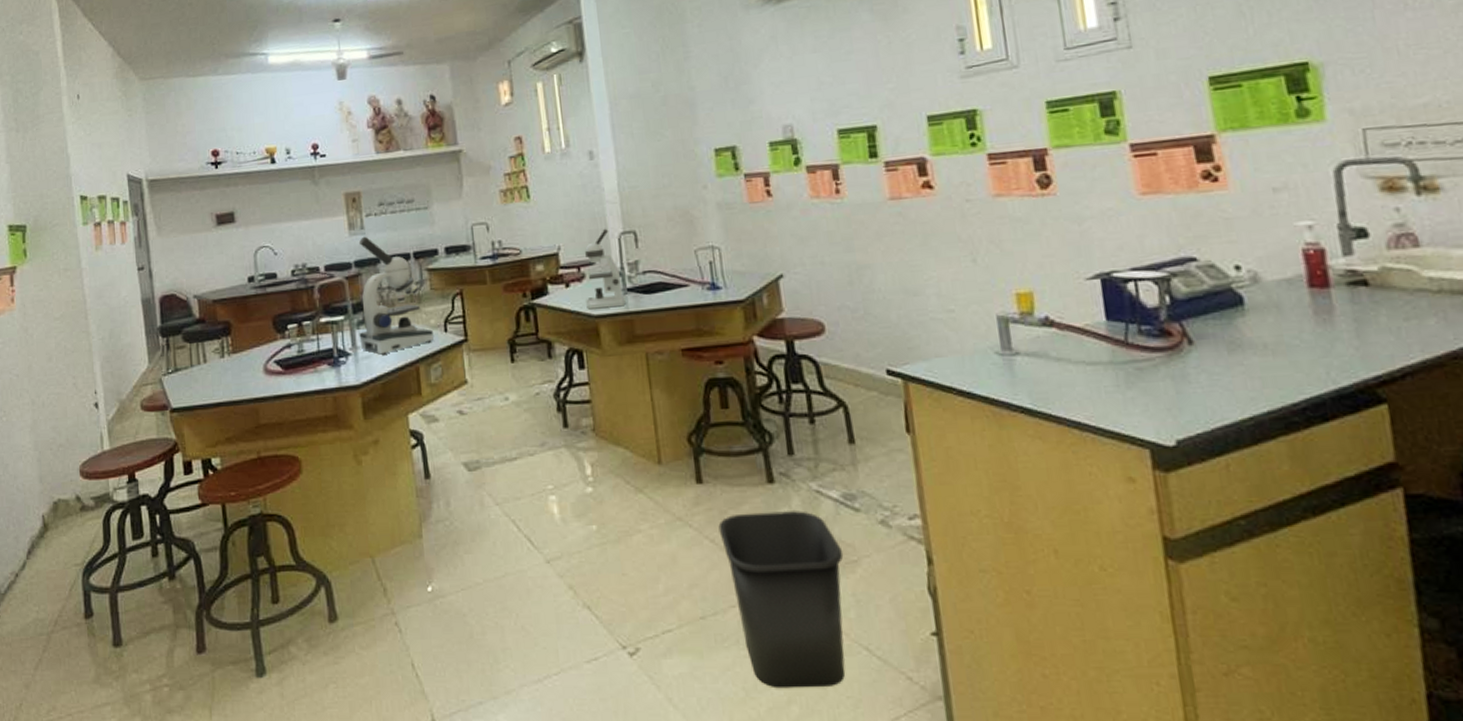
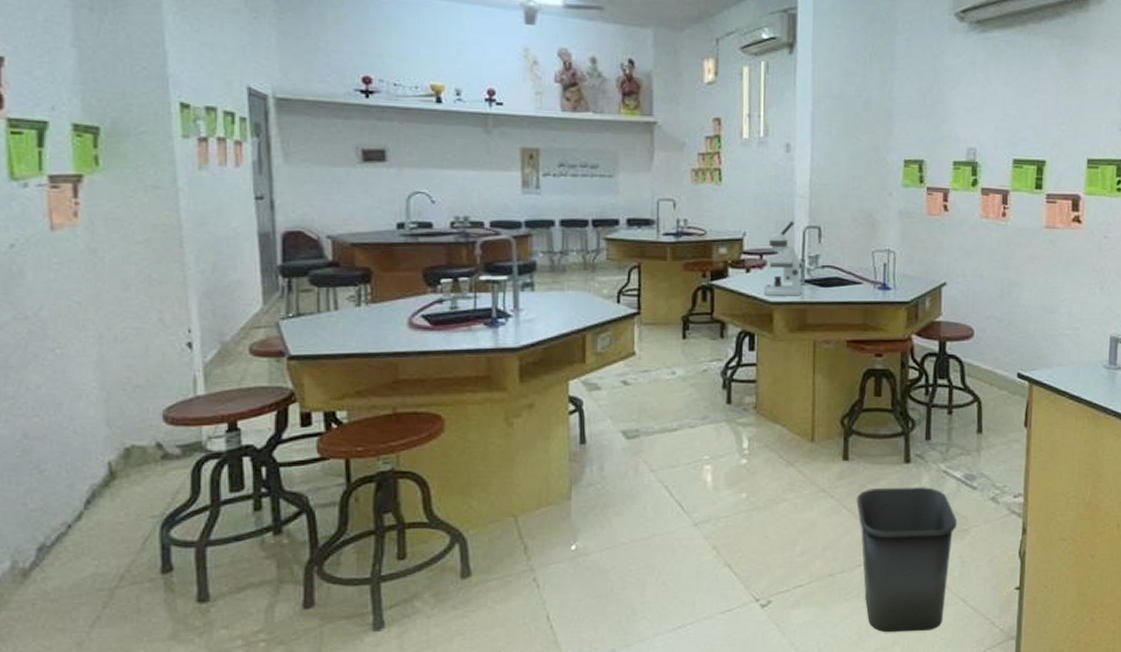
microscope: present [358,236,434,356] -> none [523,196,604,321]

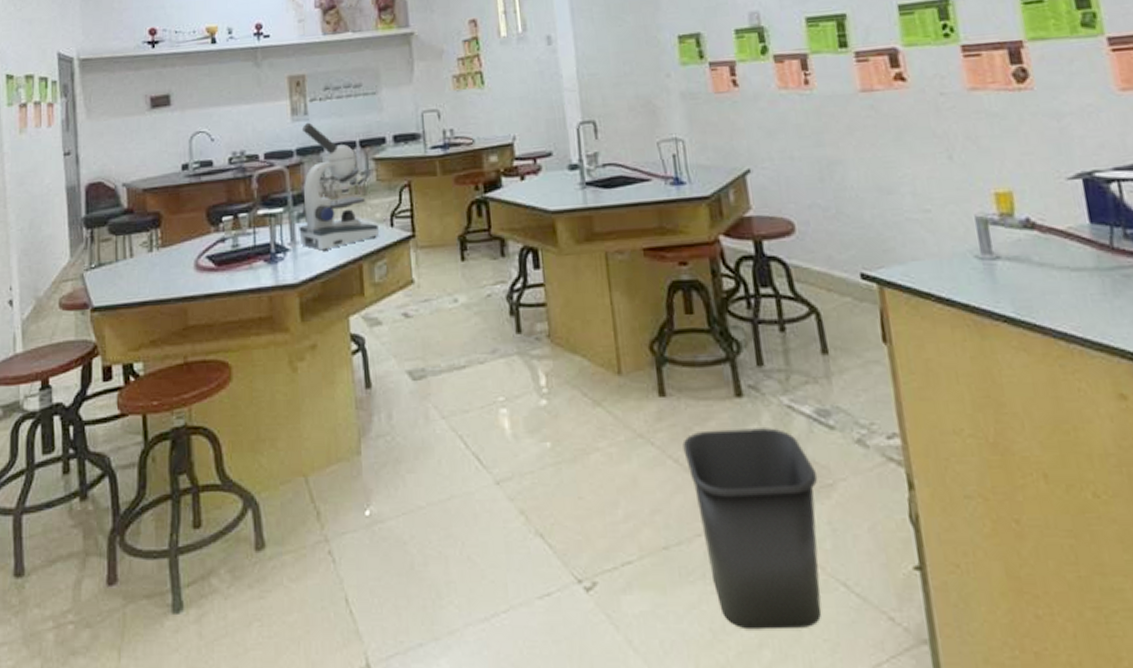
microscope: none [523,196,604,321] -> present [299,122,379,252]
microscope: present [764,220,802,296] -> none [541,117,584,204]

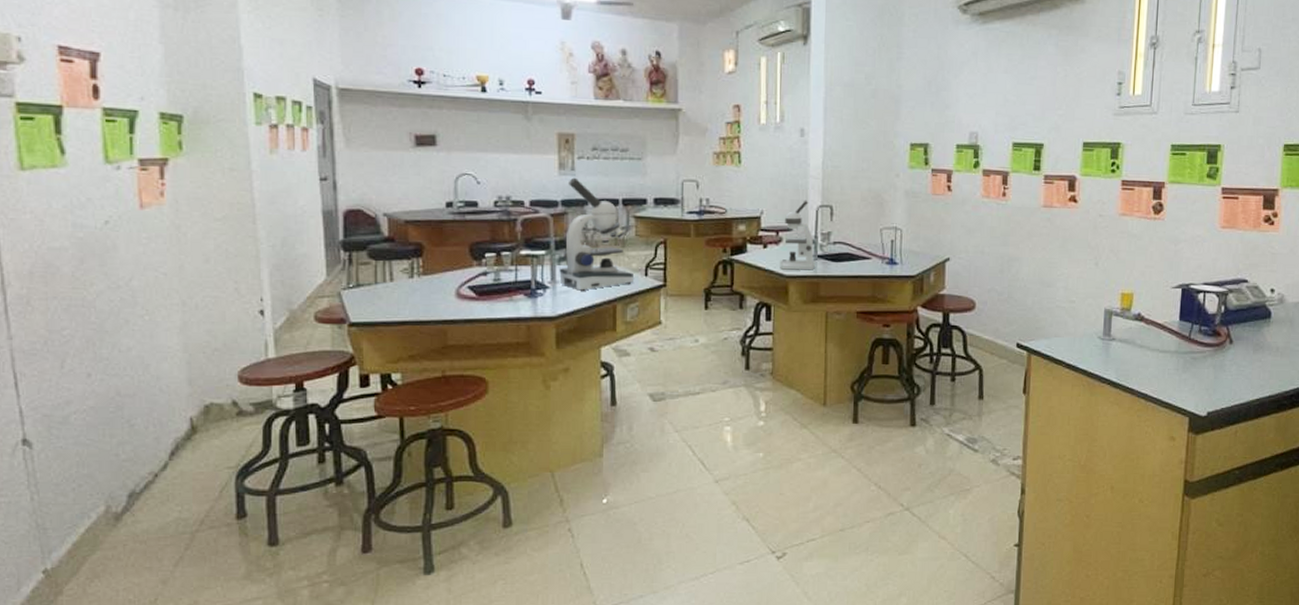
microscope: none [541,117,584,204] -> present [780,200,815,270]
waste bin: present [682,428,822,630] -> none [865,449,960,585]

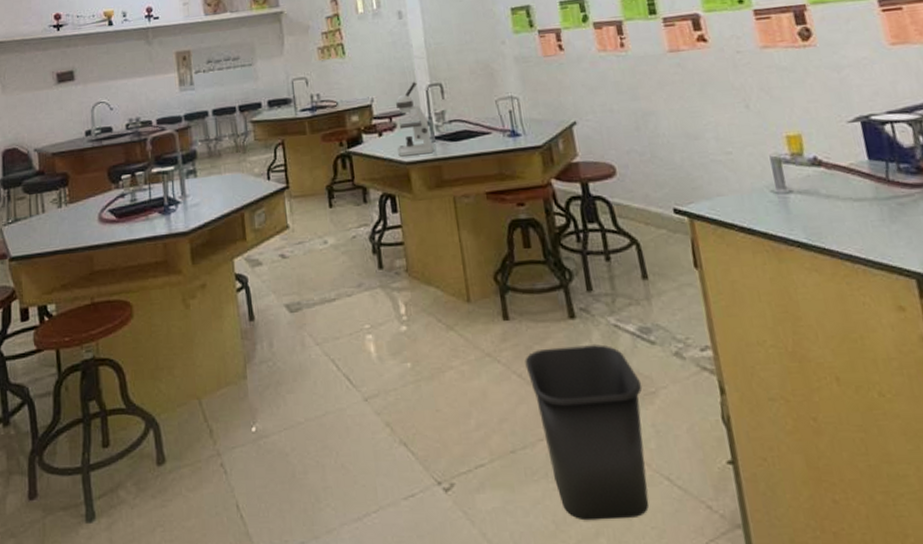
microscope: present [559,177,633,292] -> none [188,91,257,204]
waste bin: none [865,449,960,585] -> present [525,344,649,521]

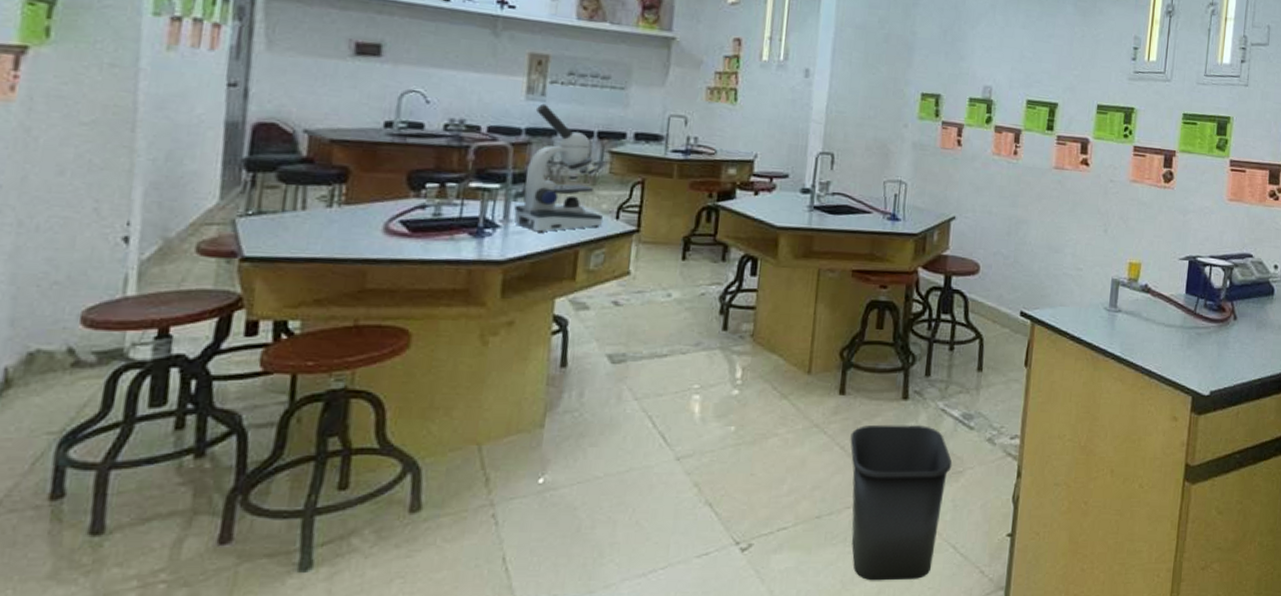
microscope: none [188,91,257,204] -> present [514,103,603,234]
microscope: present [396,81,434,157] -> none [771,145,811,223]

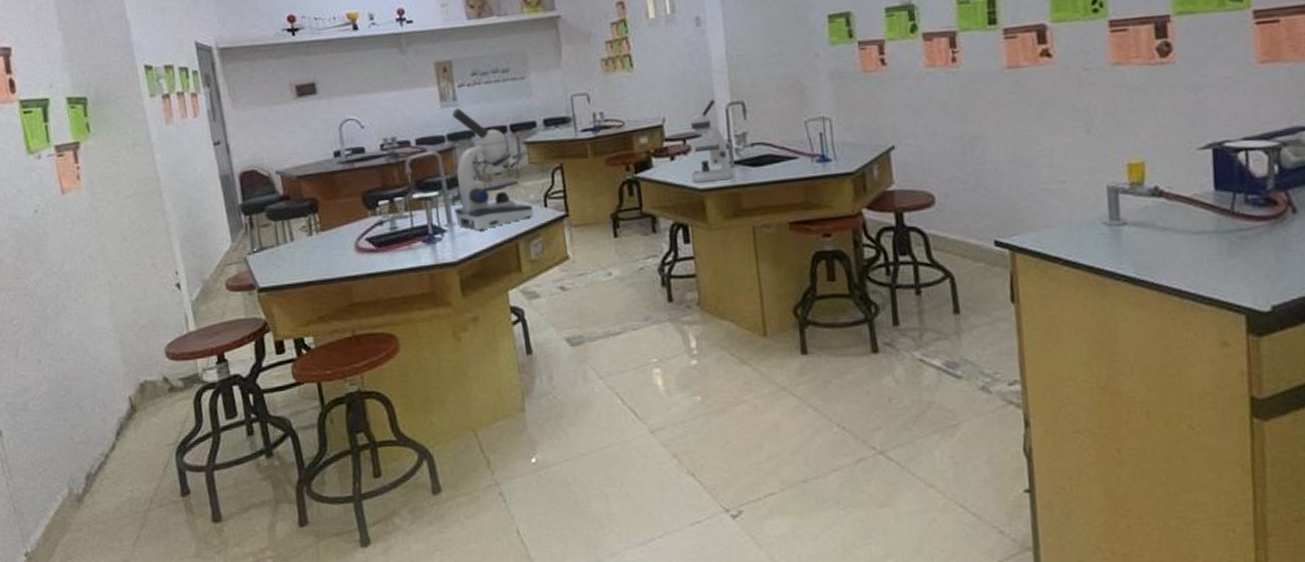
microscope: none [771,145,811,223] -> present [691,99,733,183]
waste bin: present [850,424,953,581] -> none [822,379,944,544]

